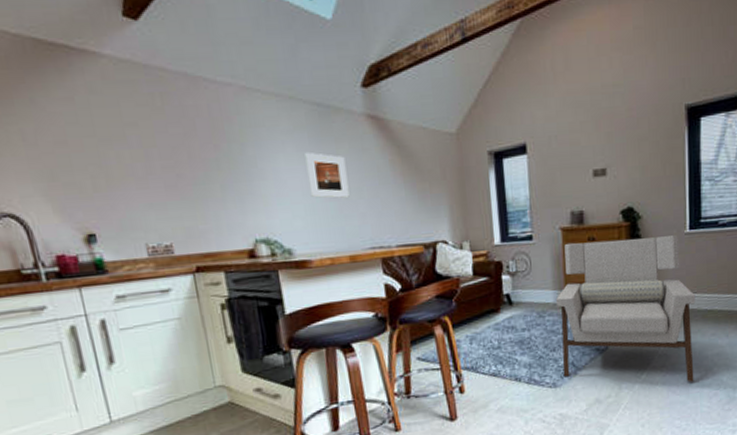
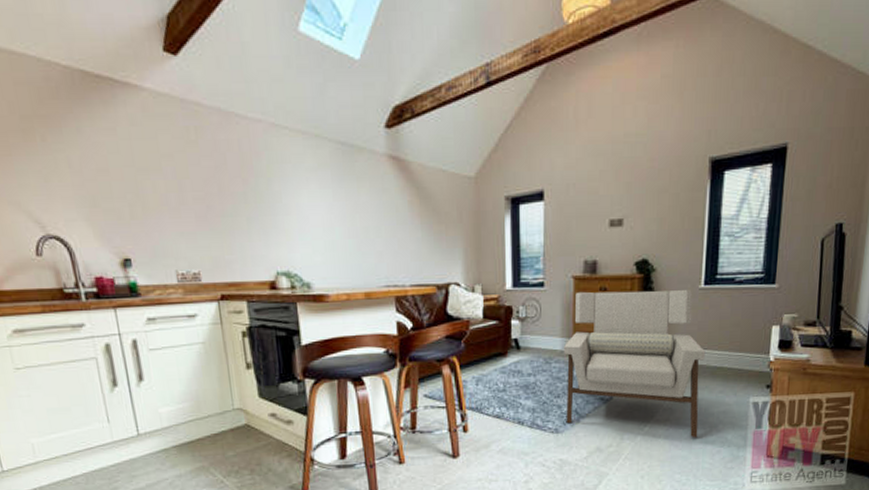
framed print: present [305,153,350,199] -> none [327,190,368,236]

